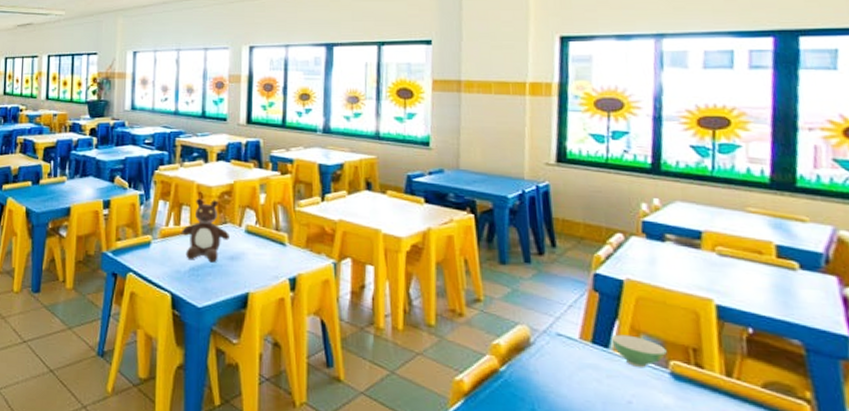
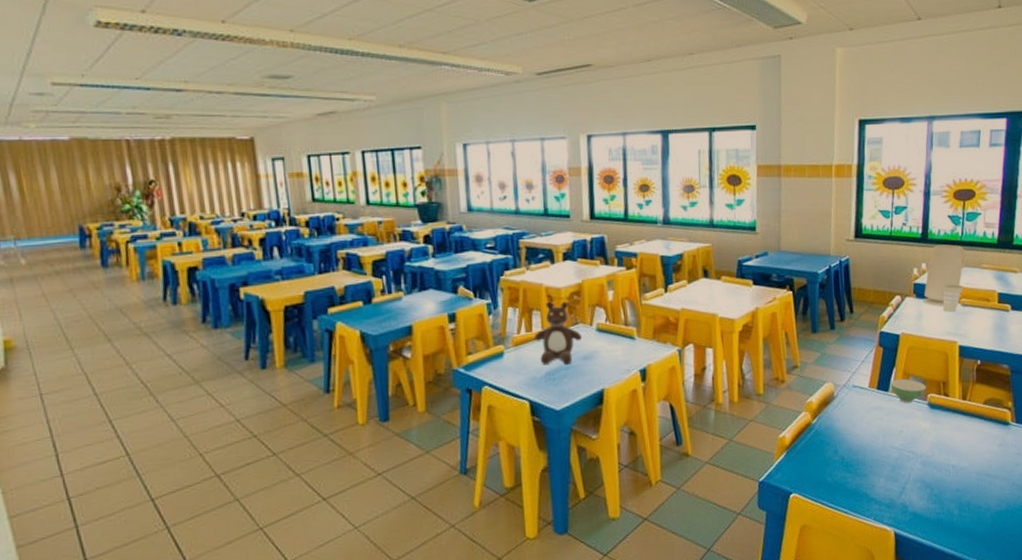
water jug: none [656,179,723,253] -> present [923,244,967,307]
cup: none [686,226,719,261] -> present [942,284,963,312]

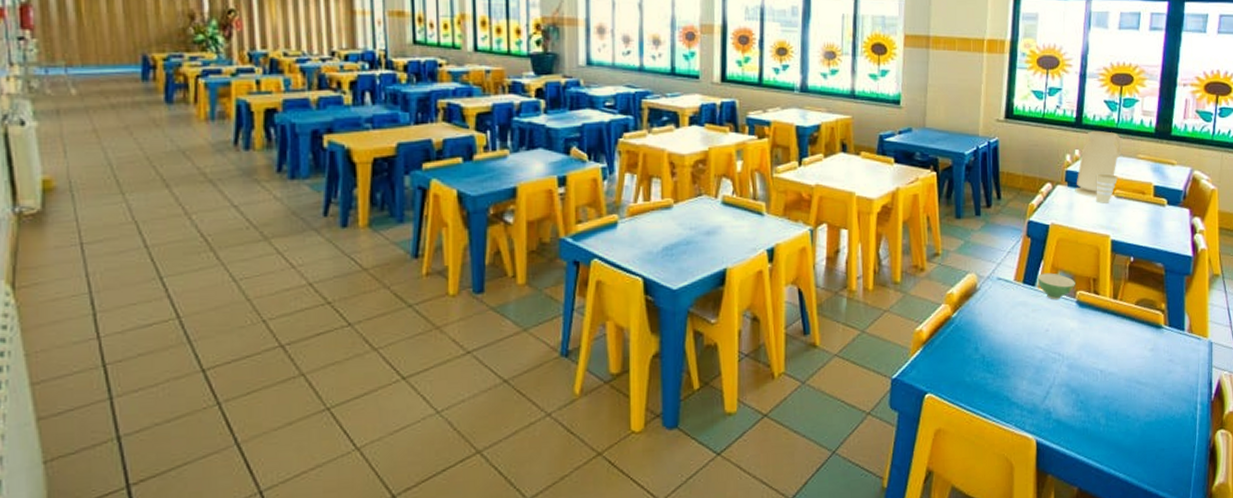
stuffed animal: present [534,301,582,365] -> none [653,168,705,240]

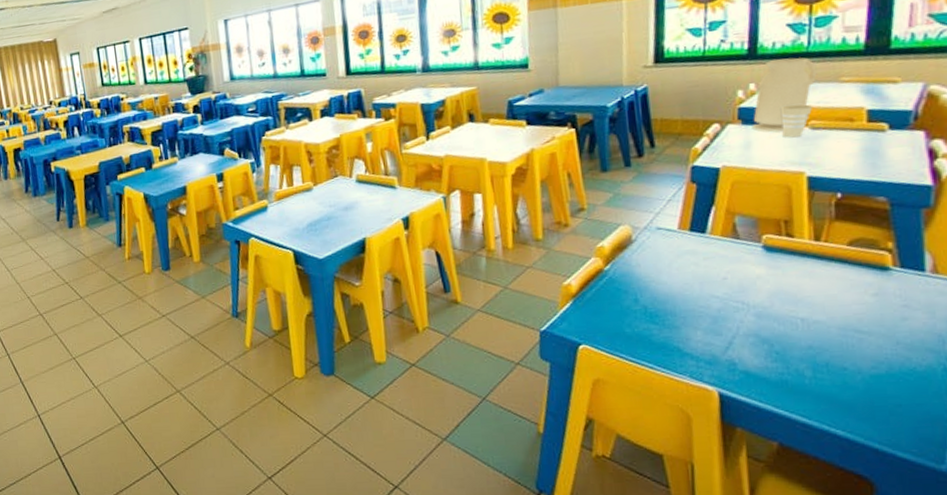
bowl: present [1037,272,1075,300] -> none [707,217,760,247]

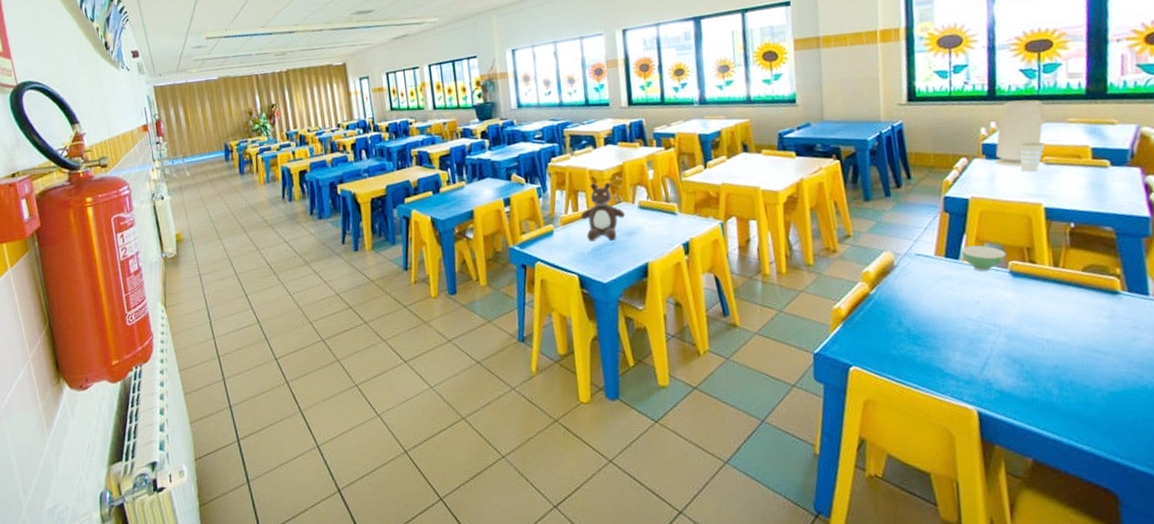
stuffed animal: none [295,156,342,216] -> present [580,182,625,241]
bowl: none [707,217,760,247] -> present [960,245,1006,272]

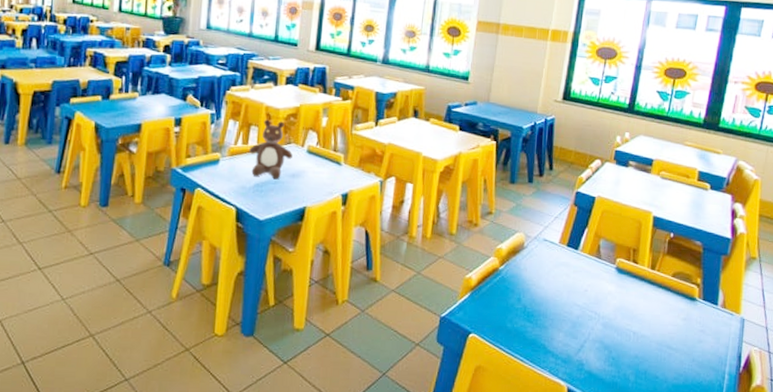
bowl: present [960,245,1006,272] -> none [580,239,616,265]
water jug: present [994,99,1048,167] -> none [622,117,671,176]
cup: present [1018,141,1045,172] -> none [642,155,664,183]

